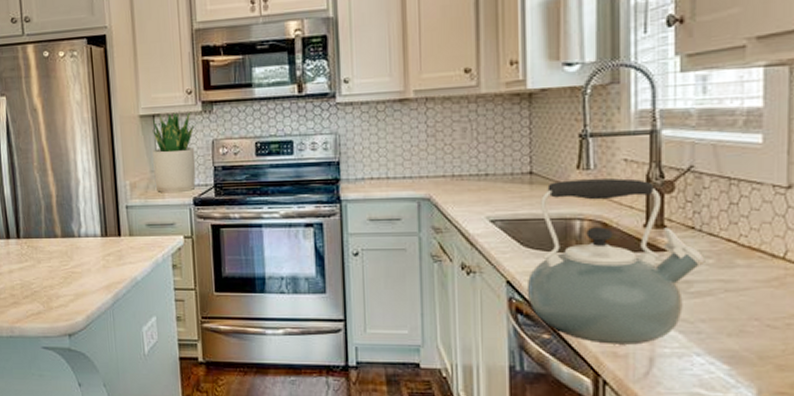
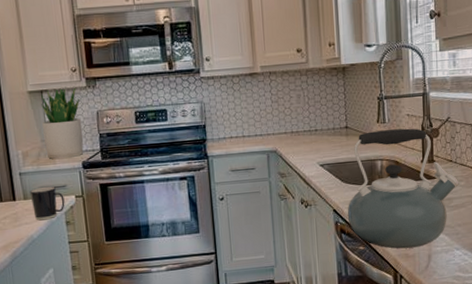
mug: none [135,223,173,261] -> present [29,186,65,221]

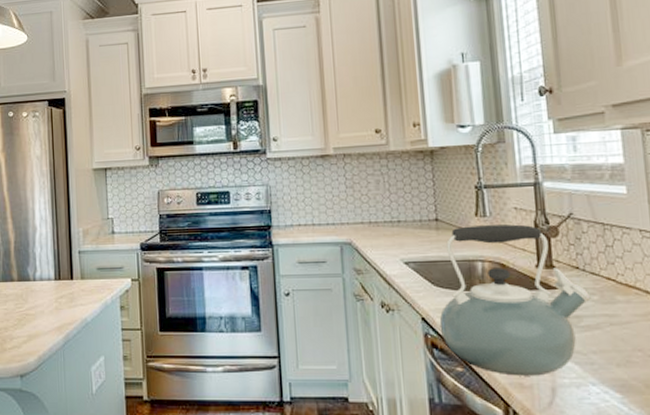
mug: present [29,186,65,221] -> none [87,267,121,303]
planter: present [40,86,84,160] -> none [104,164,143,239]

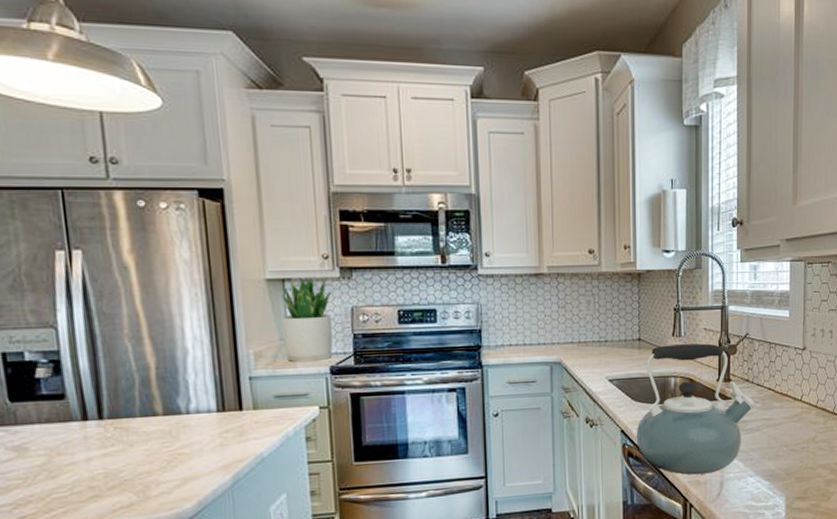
planter: none [104,164,143,239] -> present [281,276,333,363]

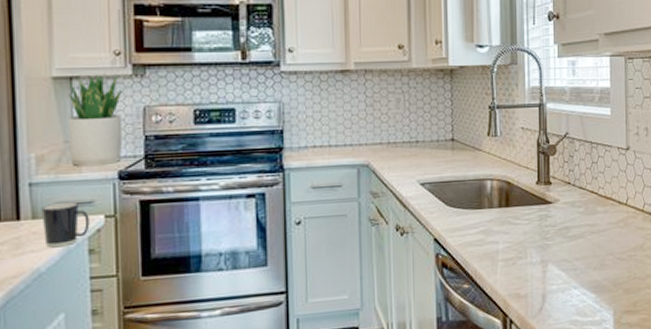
mug: none [261,394,306,435] -> present [41,201,90,248]
kettle: present [636,343,755,475] -> none [450,143,578,288]

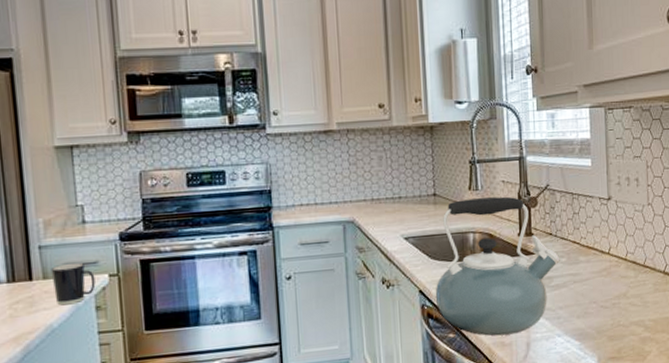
planter: present [68,73,123,167] -> none [69,141,122,230]
kettle: none [450,143,578,288] -> present [435,196,560,336]

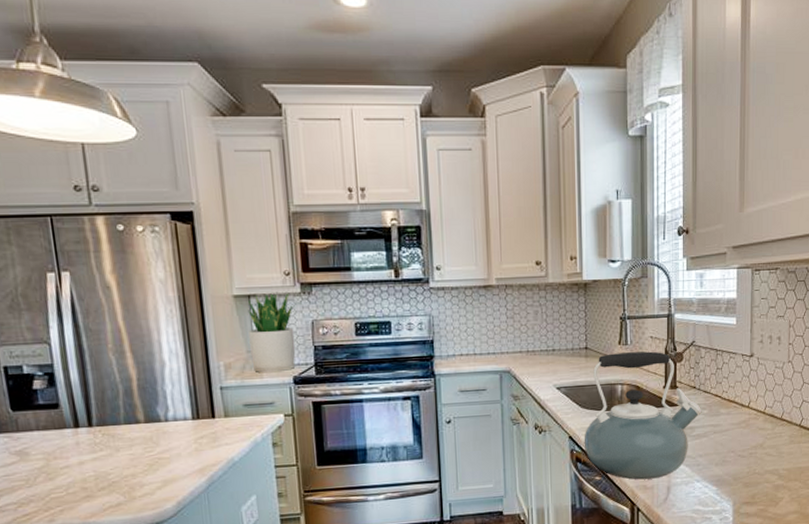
mug: present [51,262,96,305] -> none [231,402,272,441]
planter: none [69,141,122,230] -> present [247,291,296,373]

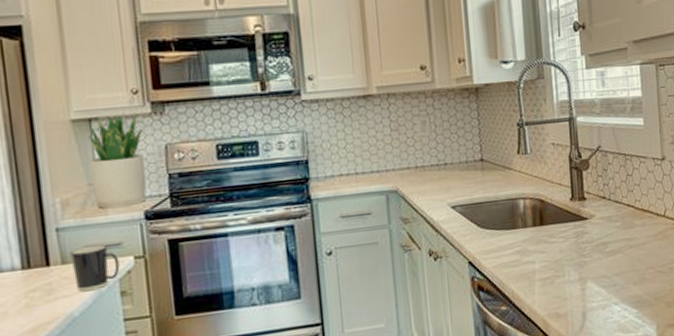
mug: none [231,402,272,441] -> present [70,244,120,292]
kettle: present [584,351,702,480] -> none [485,159,615,307]

